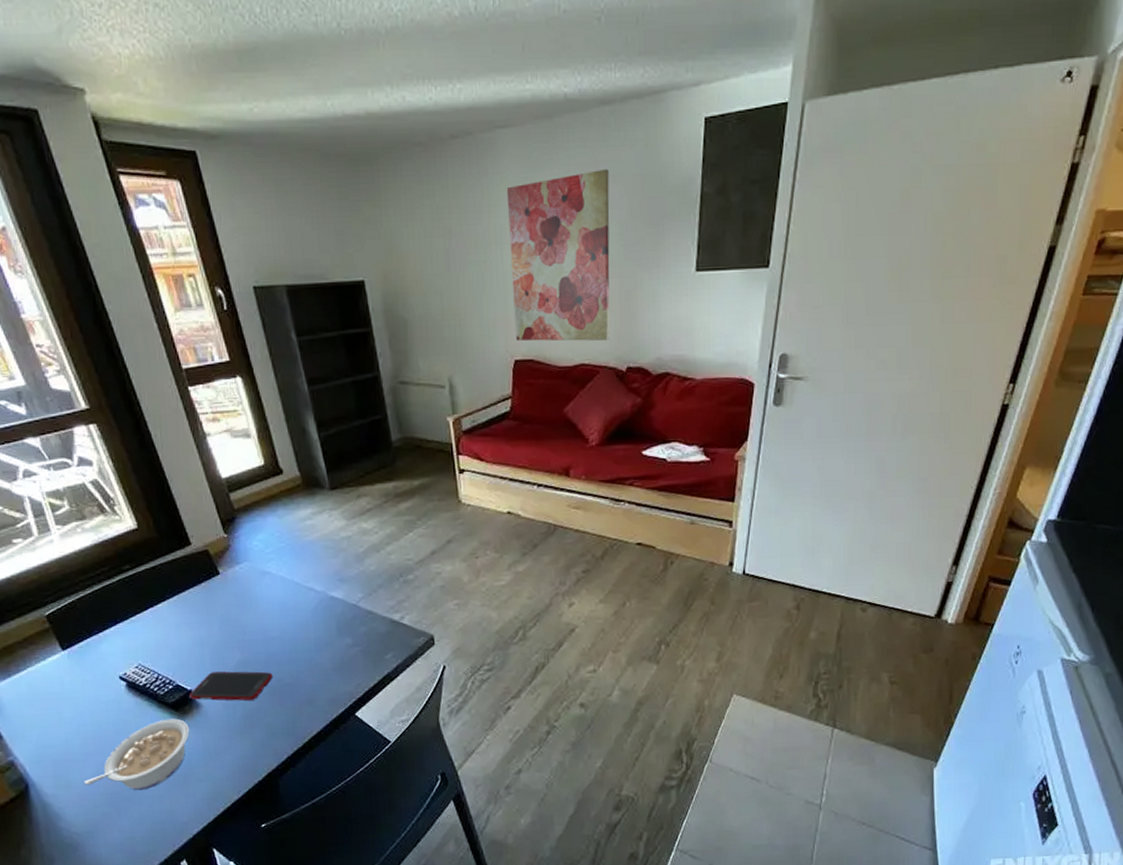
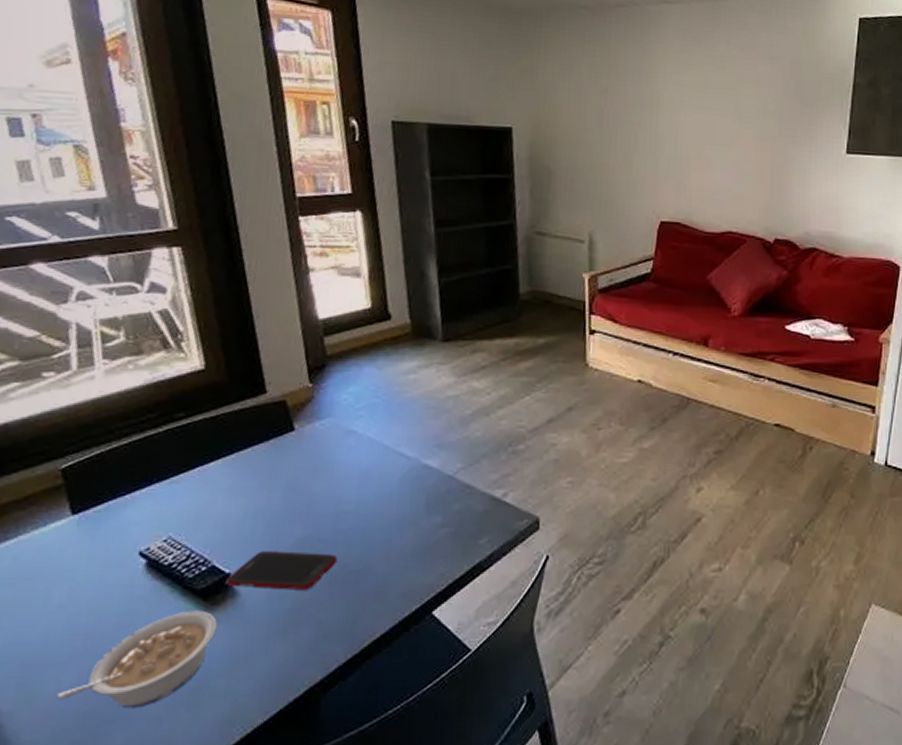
wall art: present [506,168,610,341] -> none [663,51,768,211]

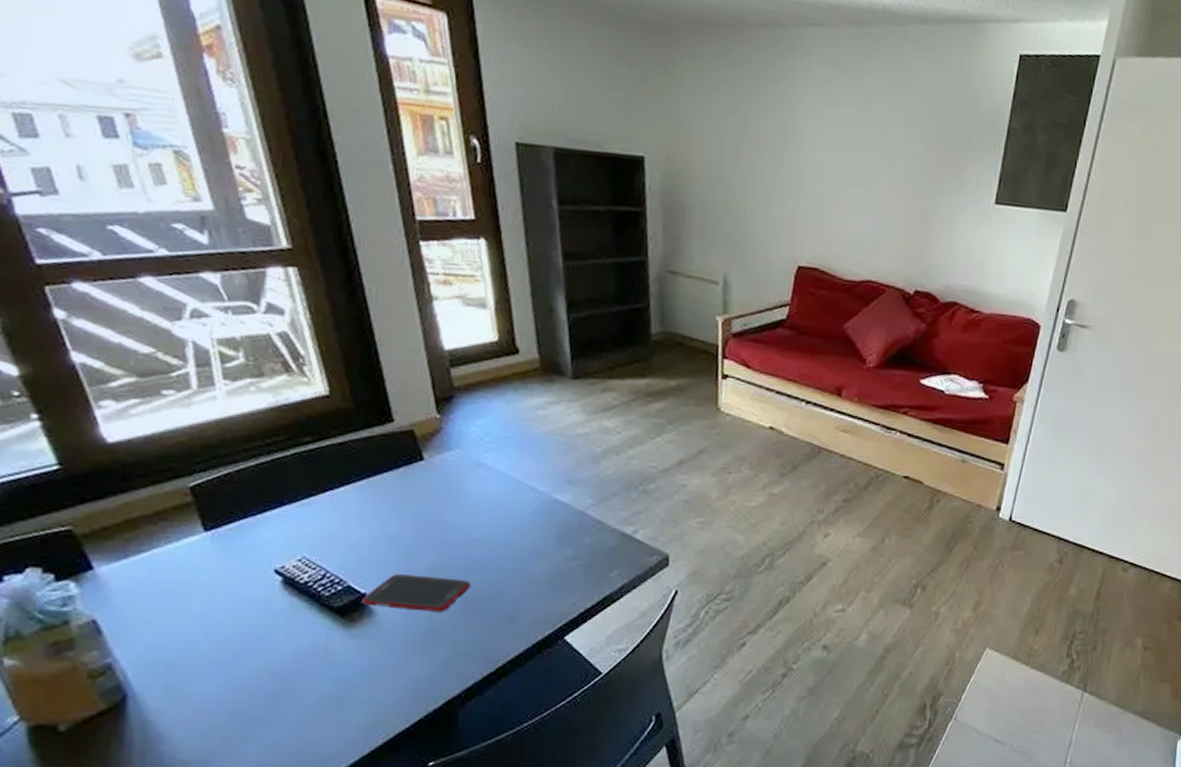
legume: present [56,610,218,709] -> none [204,626,356,712]

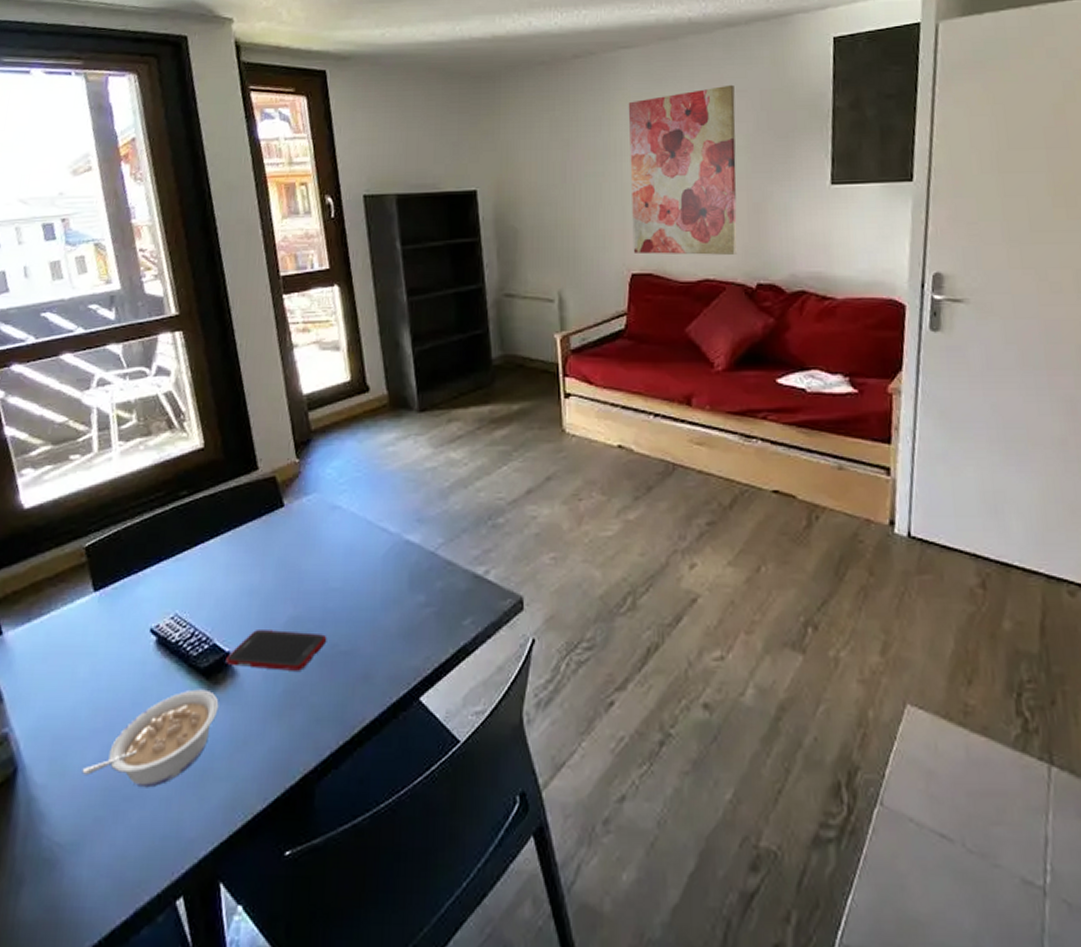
legume: none [204,626,356,712] -> present [82,689,219,788]
wall art: none [801,86,919,260] -> present [628,84,737,255]

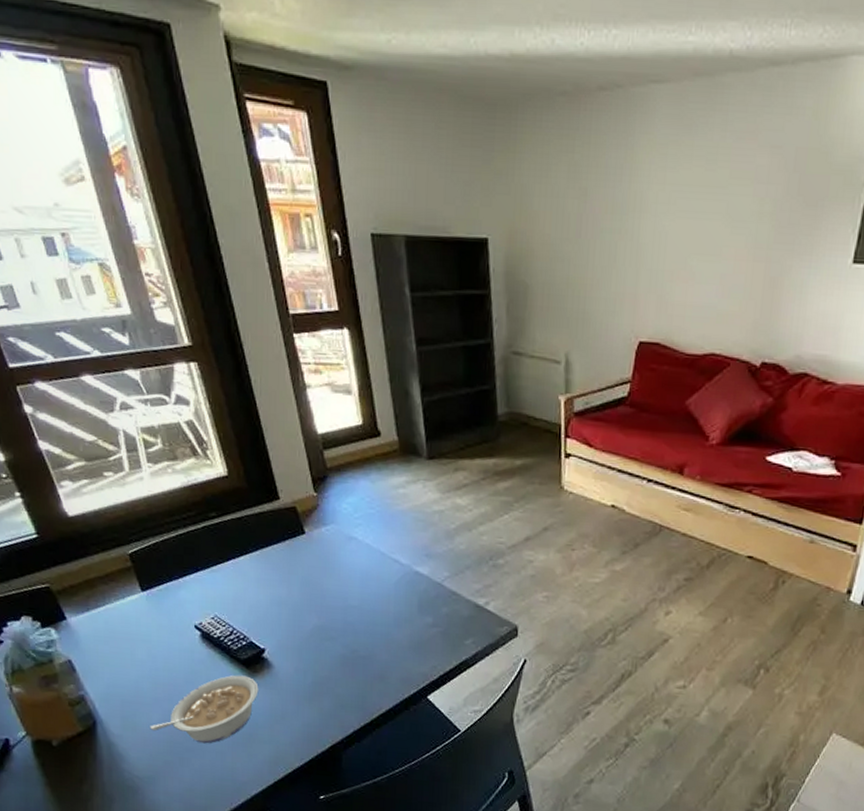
cell phone: present [226,630,327,671] -> none [262,633,348,668]
wall art: present [628,84,737,255] -> none [643,138,769,330]

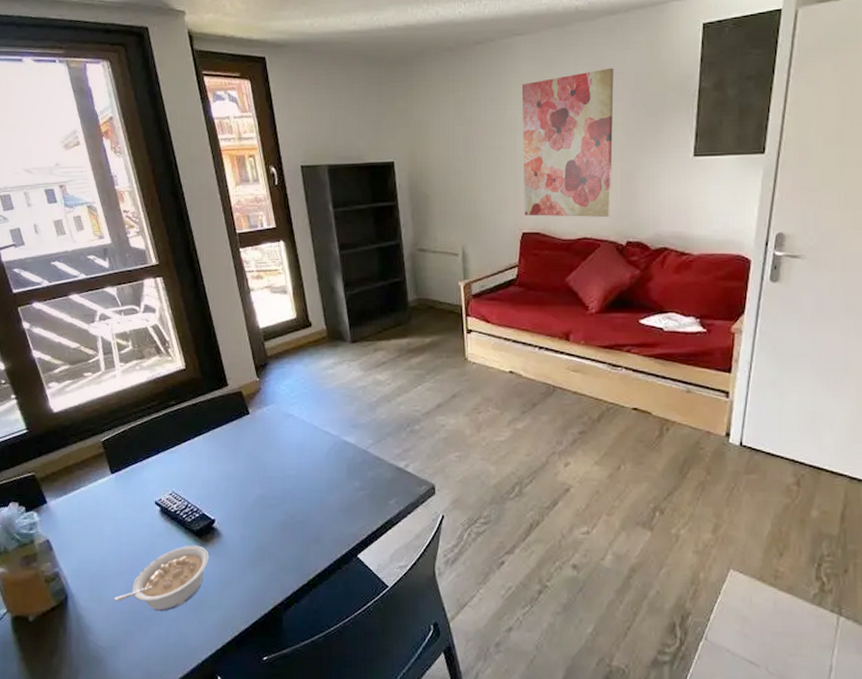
wall art: none [643,138,769,330] -> present [521,67,614,217]

